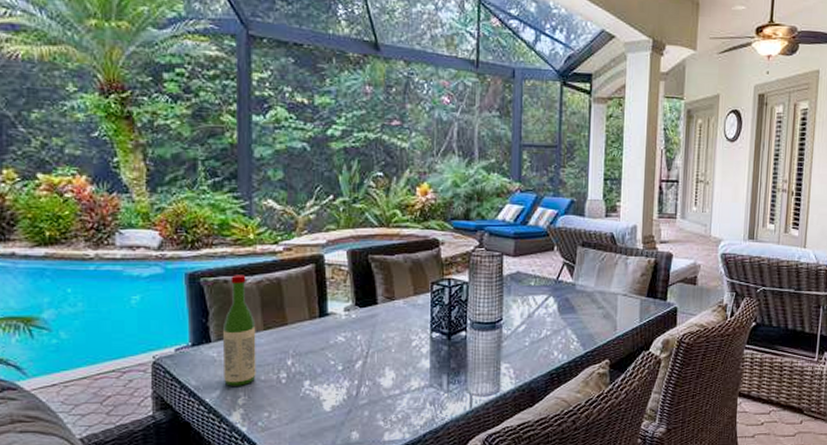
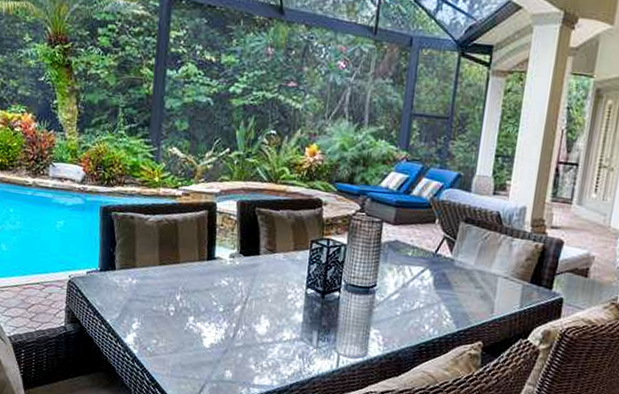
wine bottle: present [223,275,256,386] -> none [123,212,153,313]

